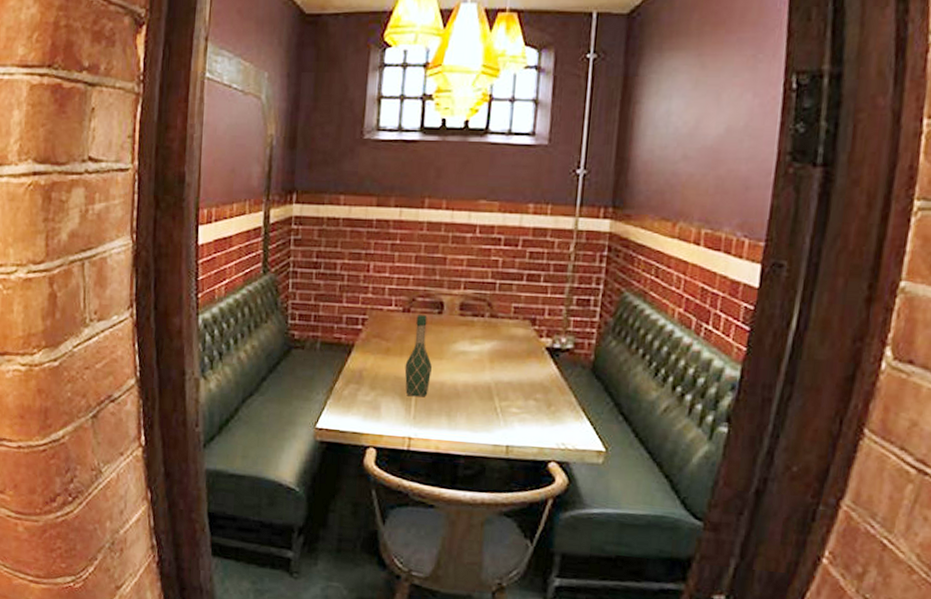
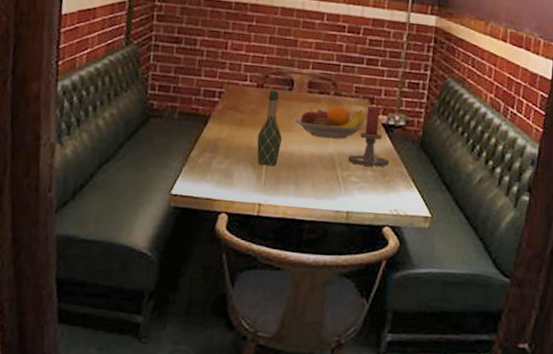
fruit bowl: none [445,329,528,366] -> present [294,105,367,139]
candle holder: none [506,327,556,396] -> present [348,105,390,167]

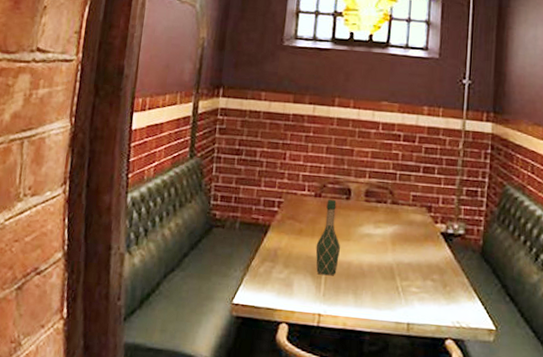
fruit bowl: present [294,105,367,139] -> none [352,214,425,248]
candle holder: present [348,105,390,167] -> none [407,214,450,277]

